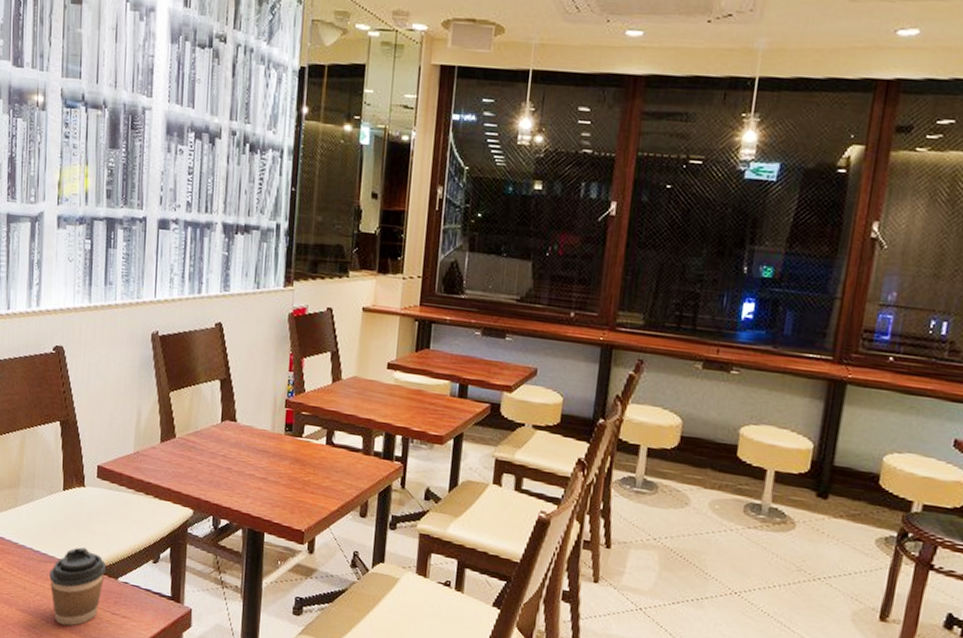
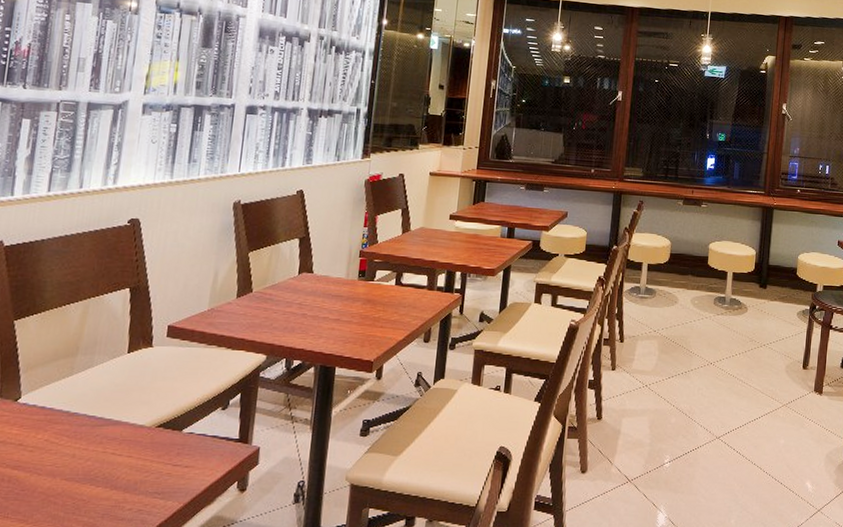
coffee cup: present [49,547,107,626] -> none [104,406,171,486]

